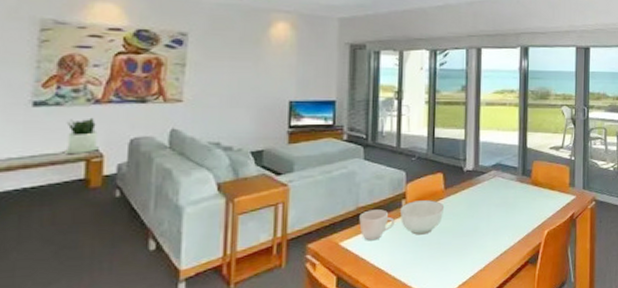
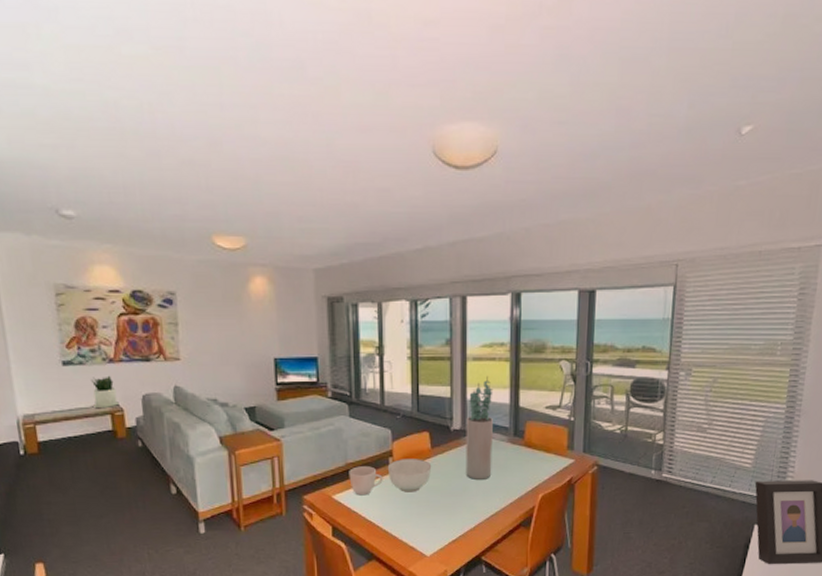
vase: none [477,120,504,219] -> present [466,376,493,480]

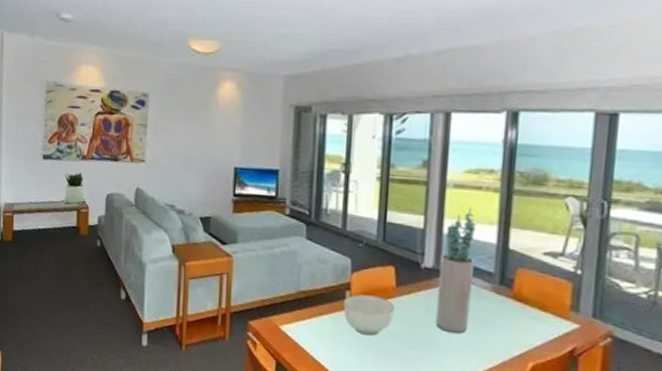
cup: present [349,466,383,496] -> none [299,296,337,331]

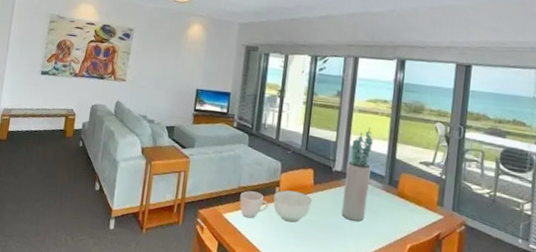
planter: present [64,172,86,205] -> none [55,86,74,112]
cup: none [299,296,337,331] -> present [239,190,269,219]

